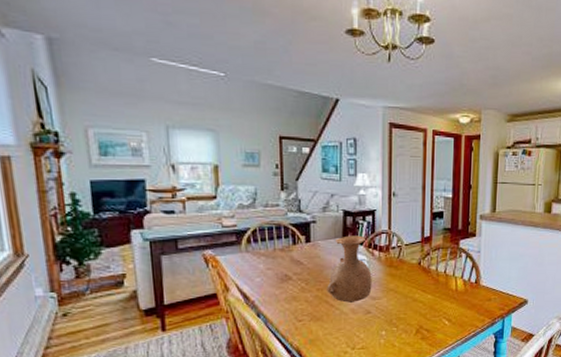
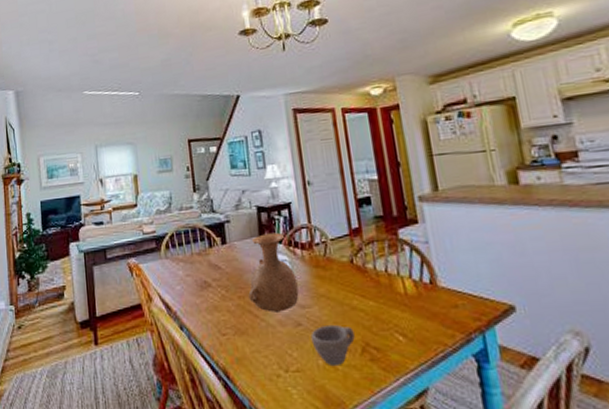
cup: none [377,312,412,344] -> present [310,324,355,367]

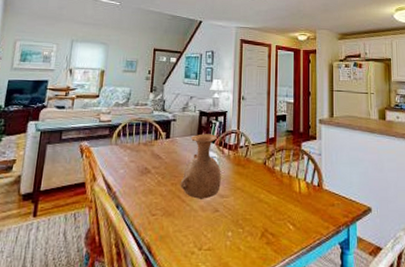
cup: present [310,324,355,367] -> none [224,212,258,247]

